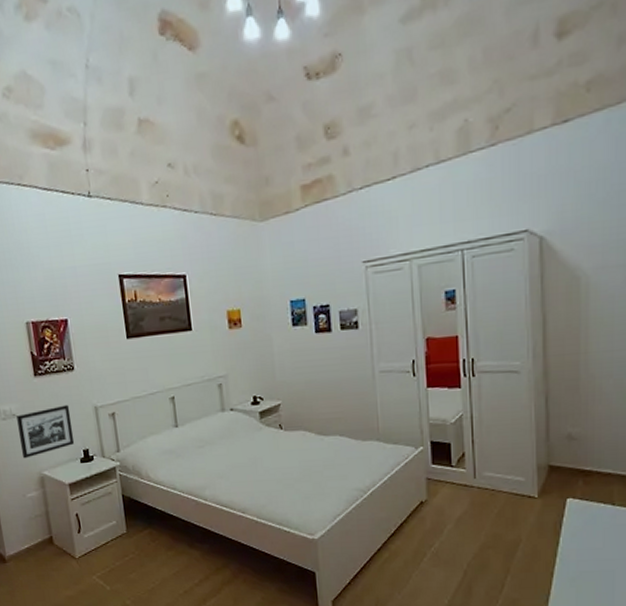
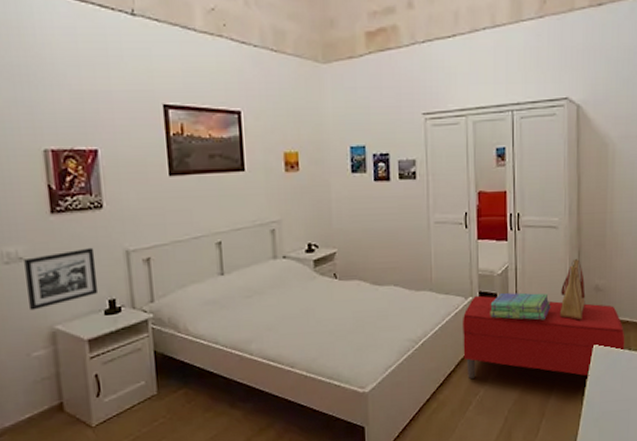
bench: none [412,445,607,532] -> present [462,295,625,379]
stack of books: none [443,442,514,471] -> present [490,292,551,320]
shopping bag: none [524,405,556,472] -> present [559,259,586,320]

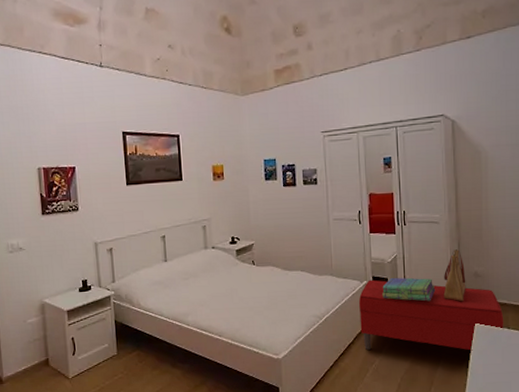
picture frame: present [24,247,99,311] -> none [23,240,75,288]

